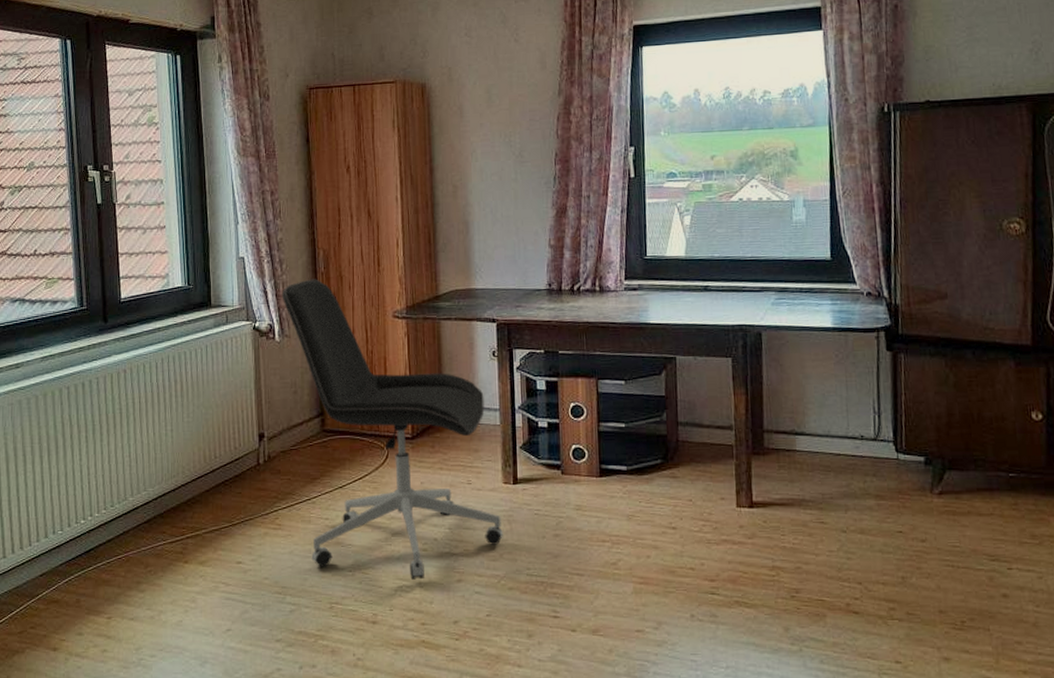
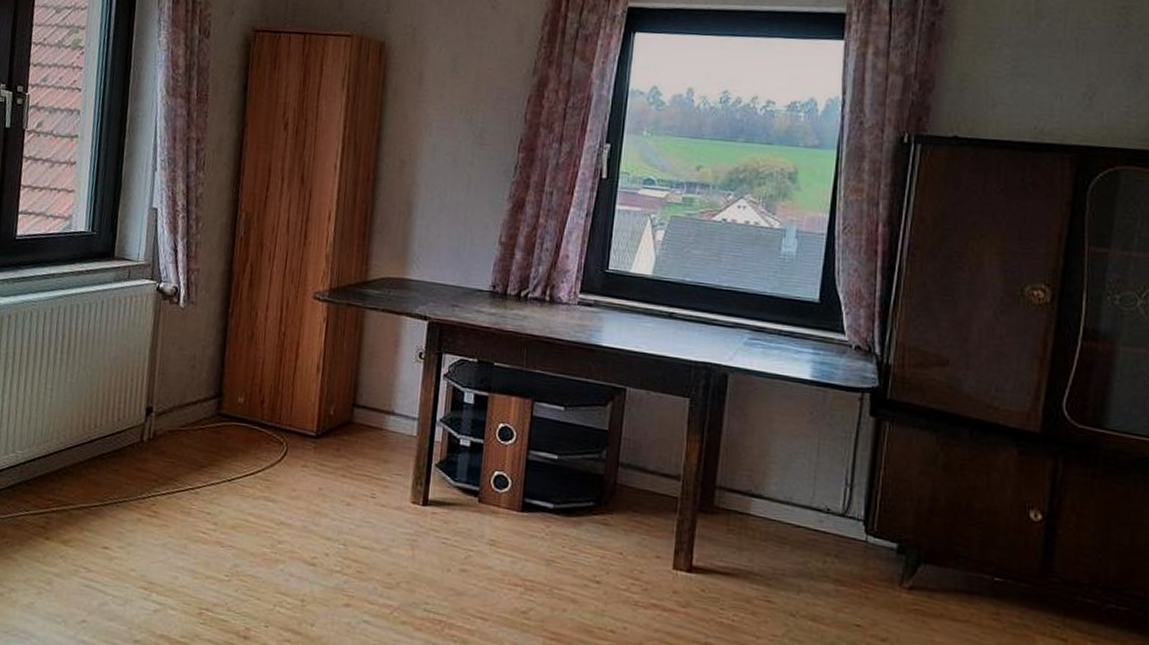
office chair: present [282,279,503,580] -> none [185,243,404,598]

